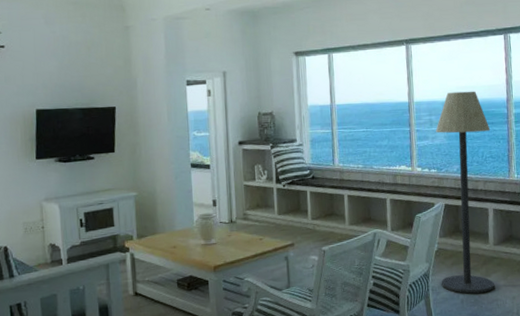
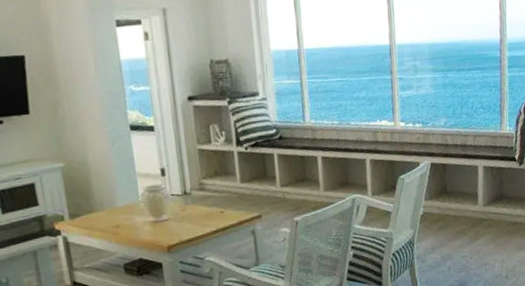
floor lamp: present [435,91,494,294] -> none [420,30,483,260]

